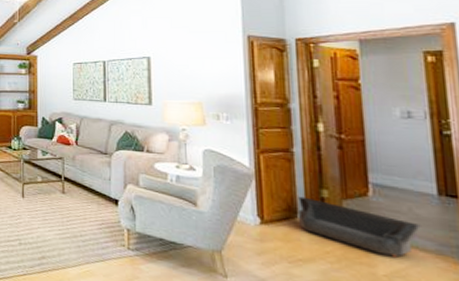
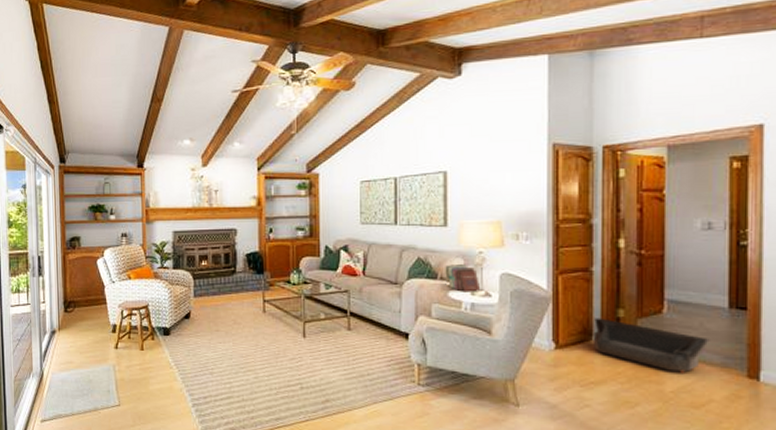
books: none [151,139,186,166] -> present [445,265,481,292]

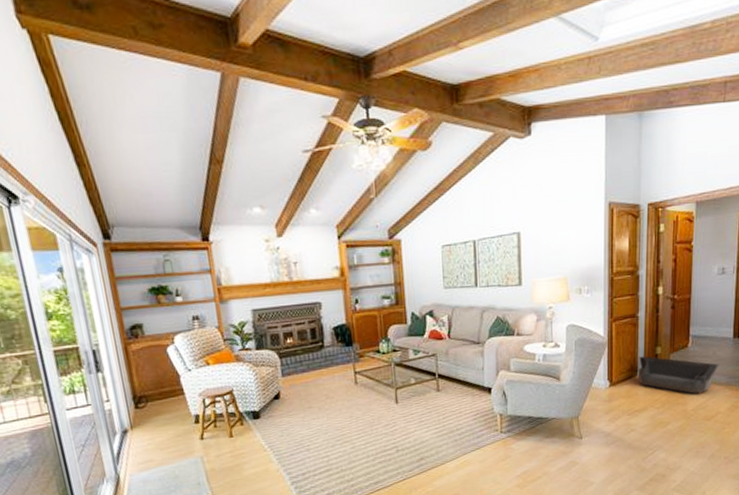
books: present [445,265,481,292] -> none [521,320,551,345]

